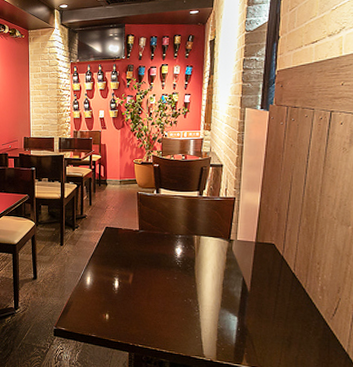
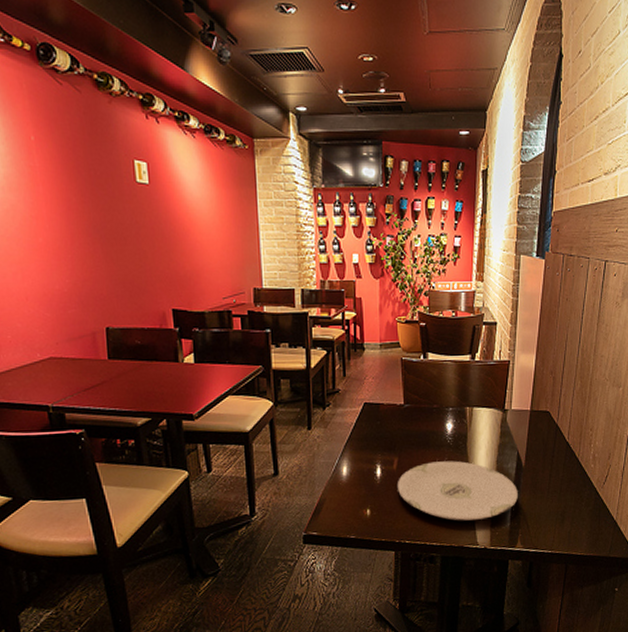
plate: none [132,280,243,335] -> present [398,460,518,521]

